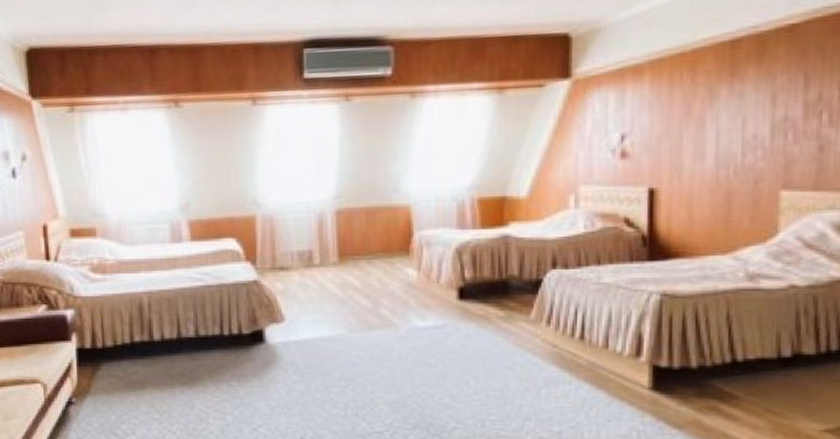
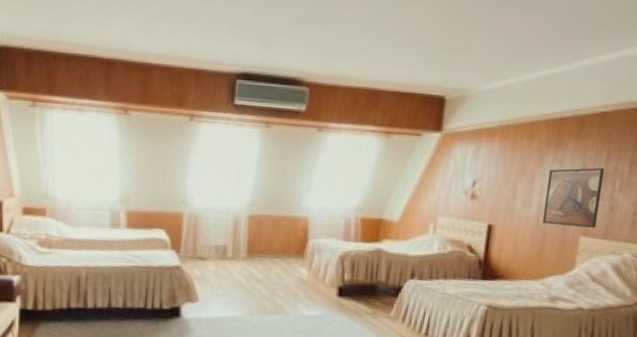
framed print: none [723,97,804,180] -> present [543,167,605,228]

